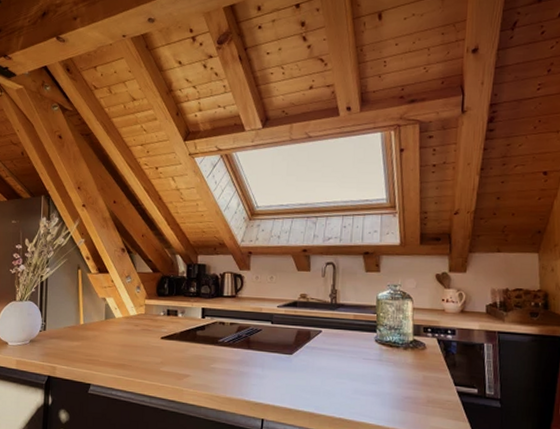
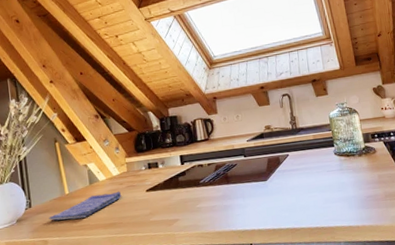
dish towel: none [61,331,135,352] -> present [49,191,122,221]

